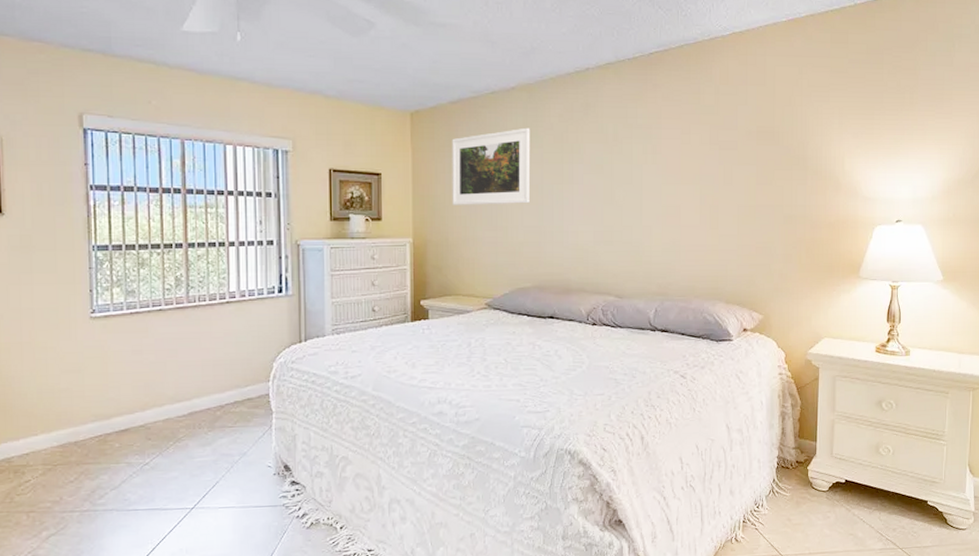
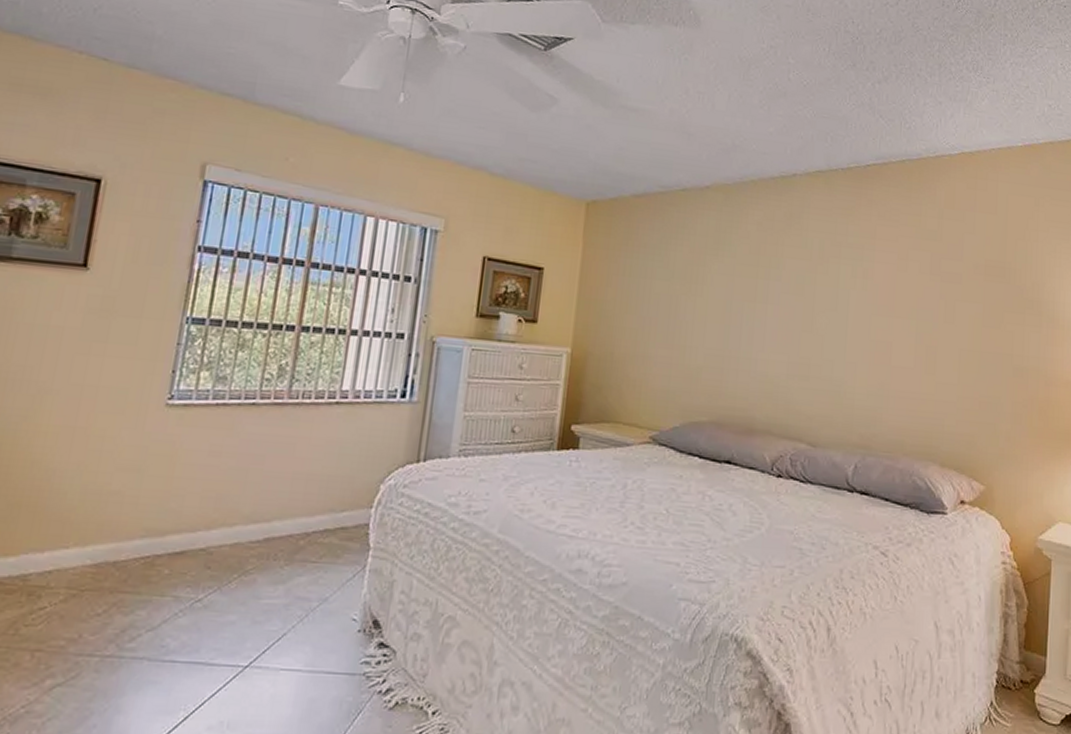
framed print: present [452,127,531,205] -> none [623,233,723,322]

